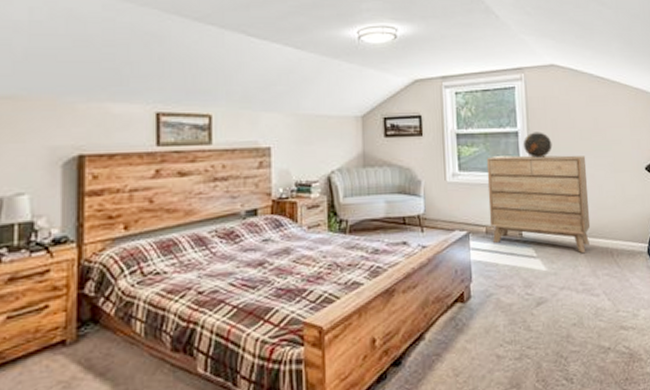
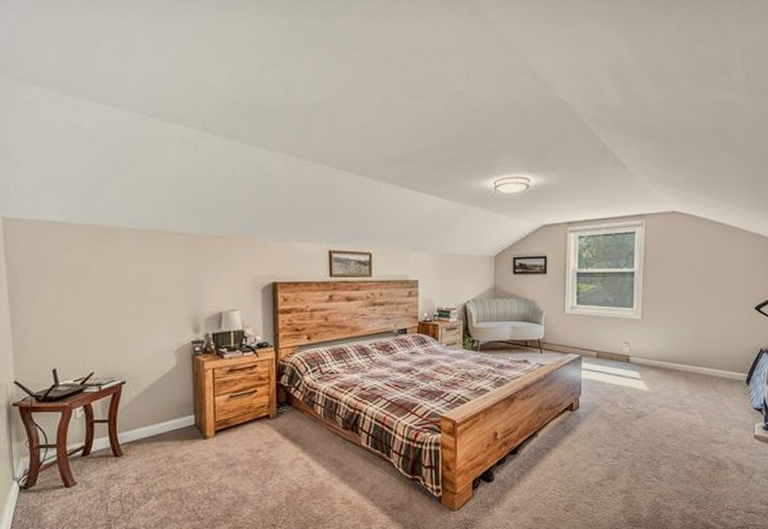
dresser: present [486,155,591,253] -> none [601,293,697,378]
decorative globe: present [522,132,553,158] -> none [637,272,666,295]

